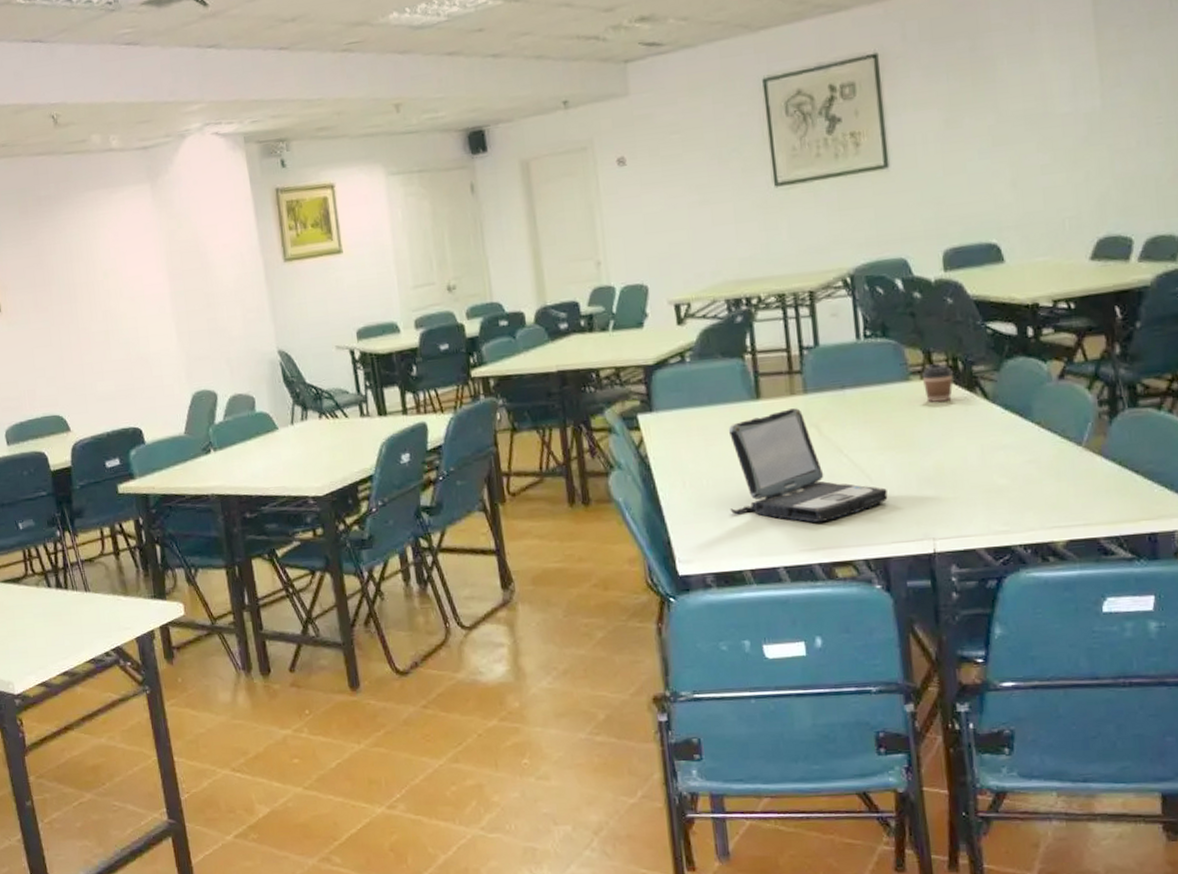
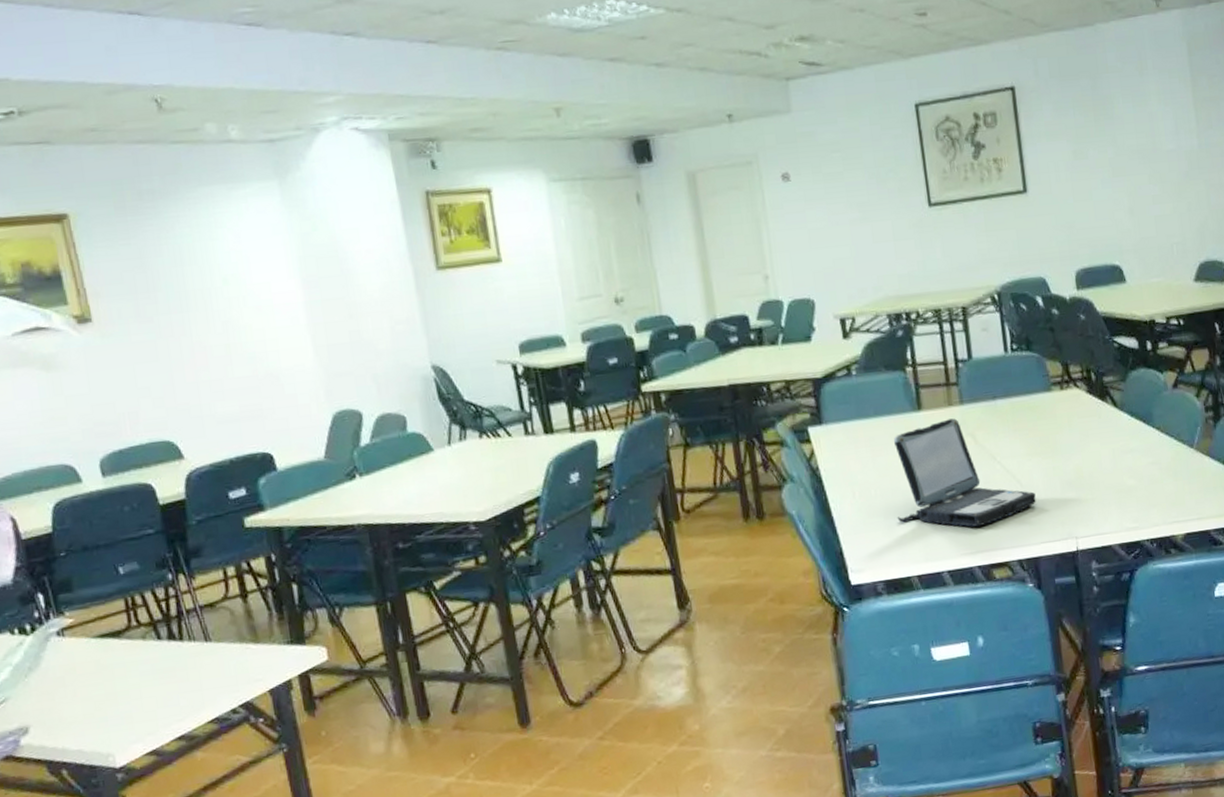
coffee cup: present [921,363,953,402] -> none [1061,375,1088,411]

